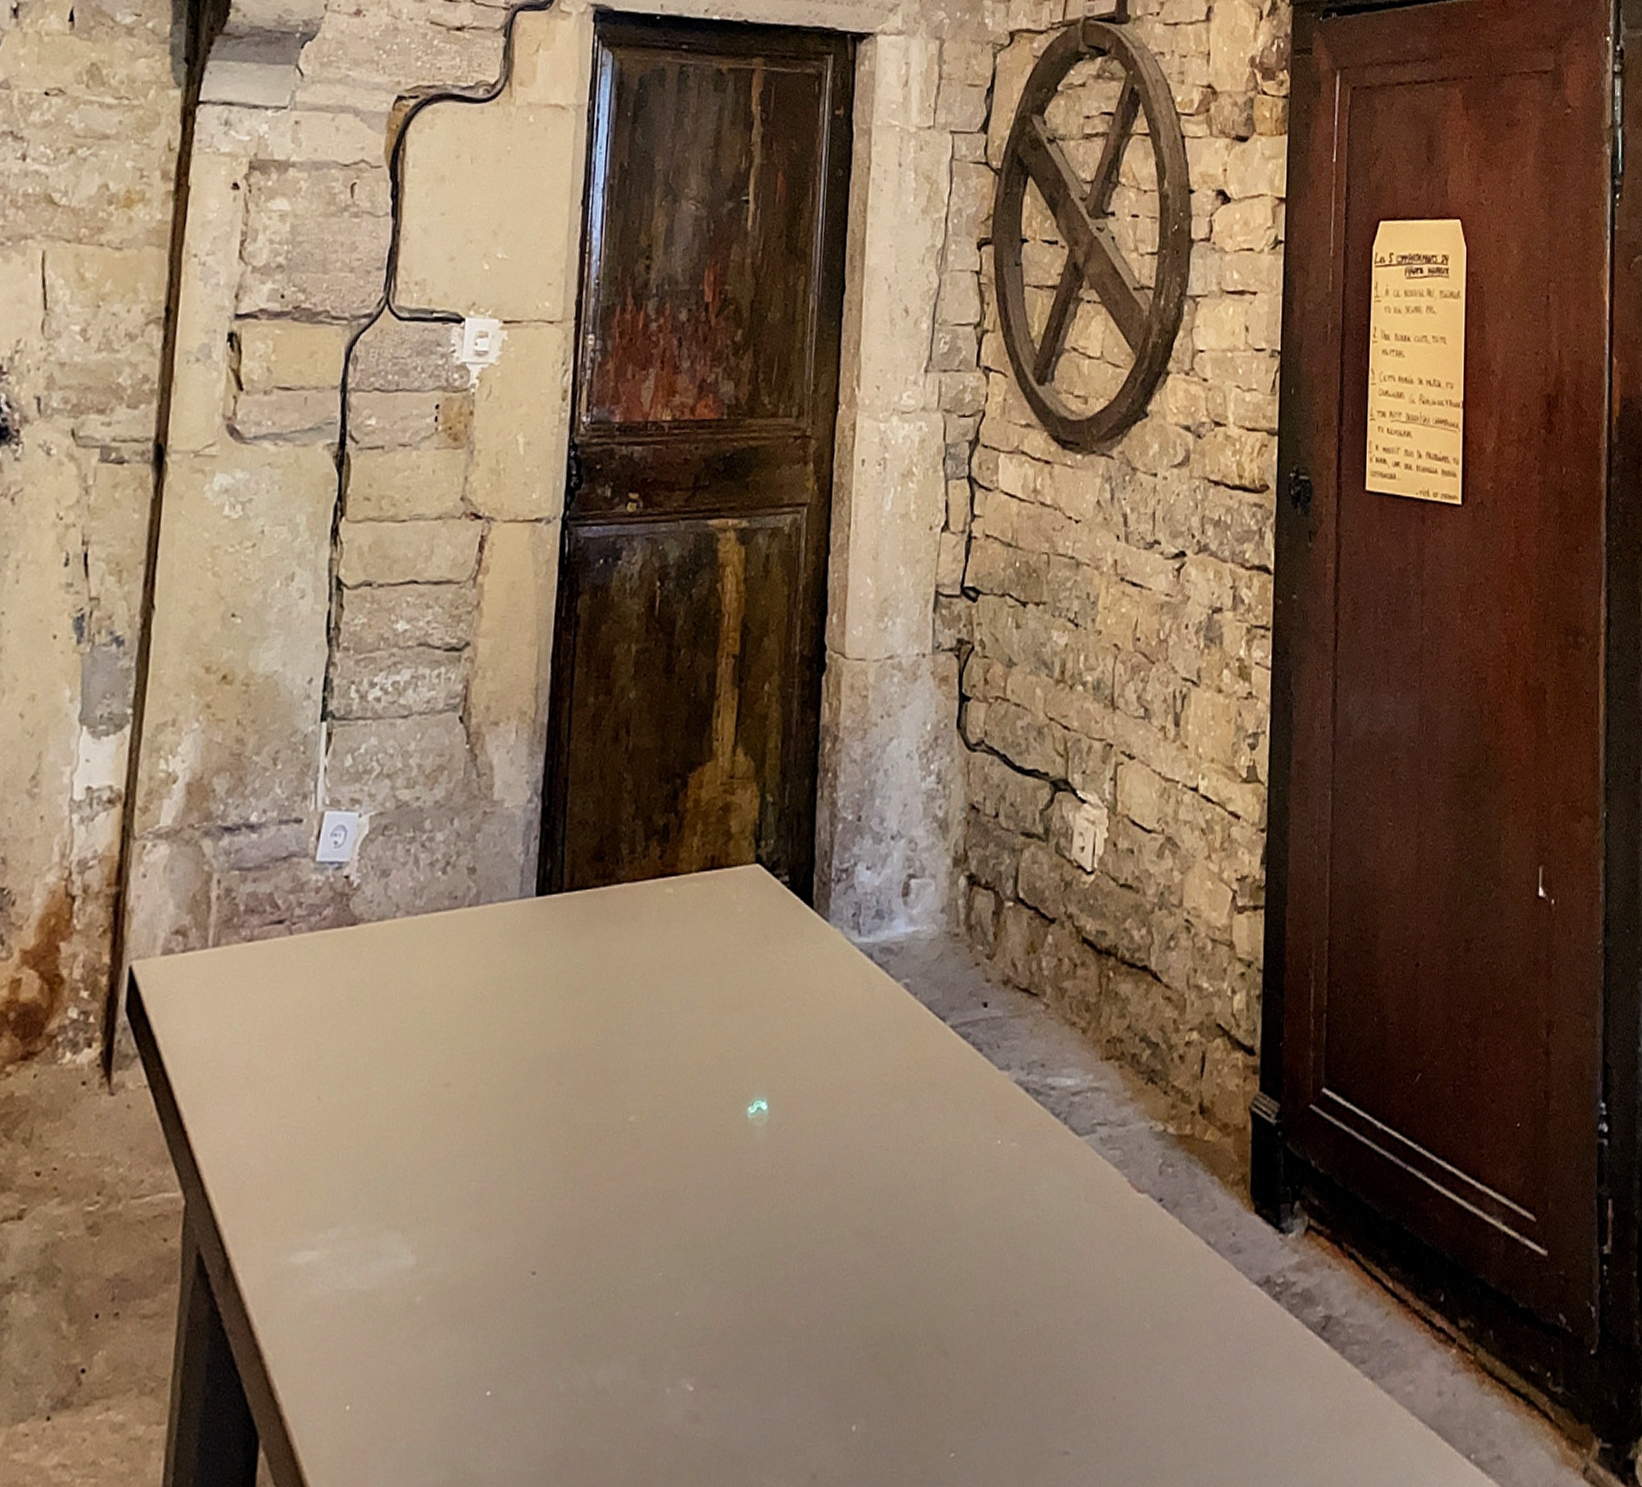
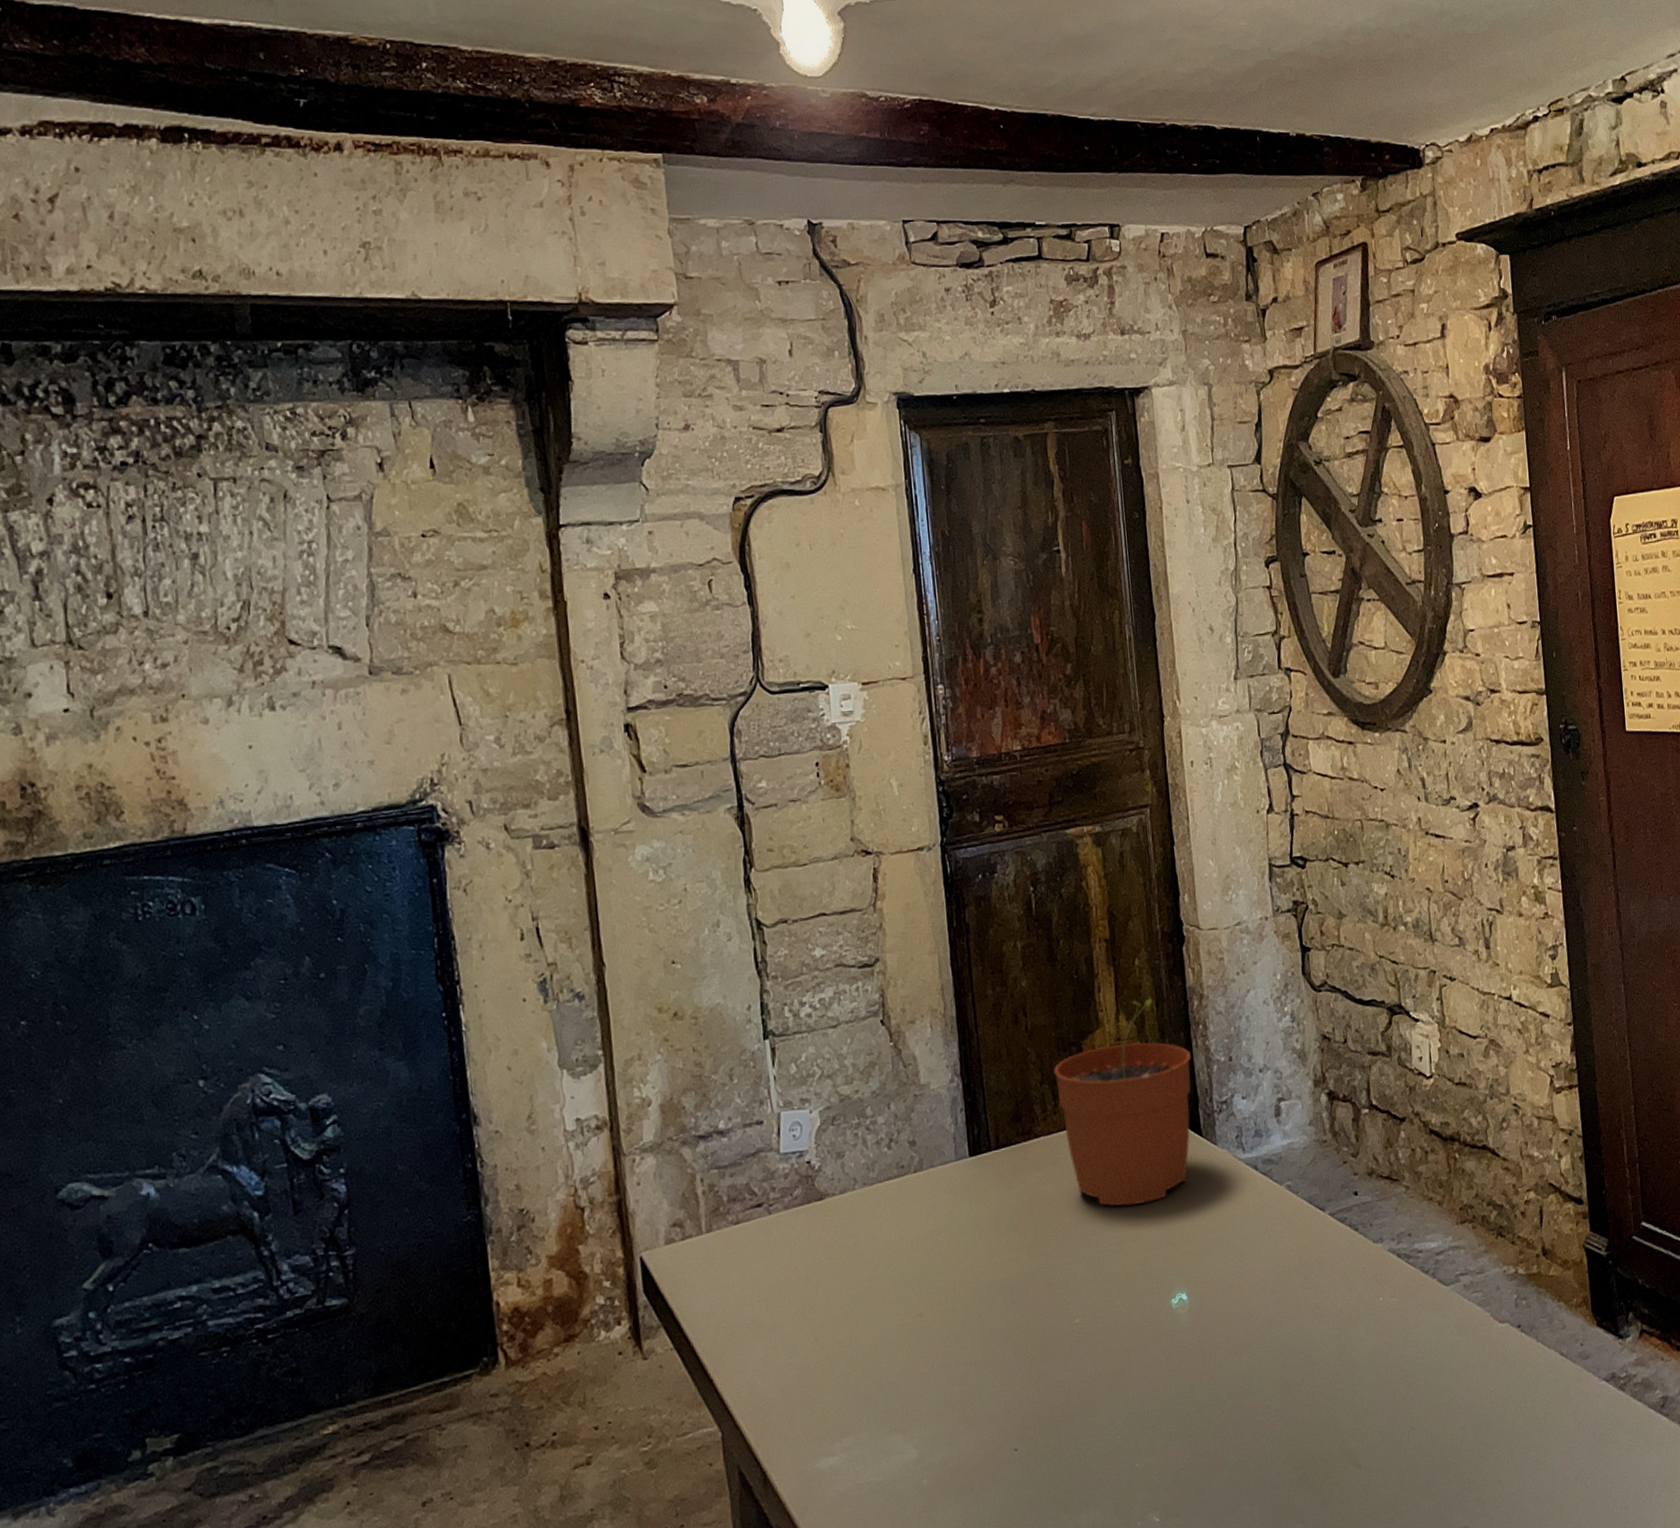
plant pot: none [651,732,814,982] -> present [1054,998,1192,1206]

